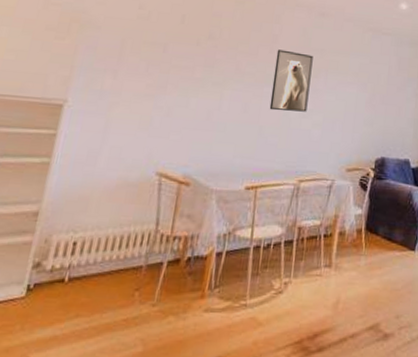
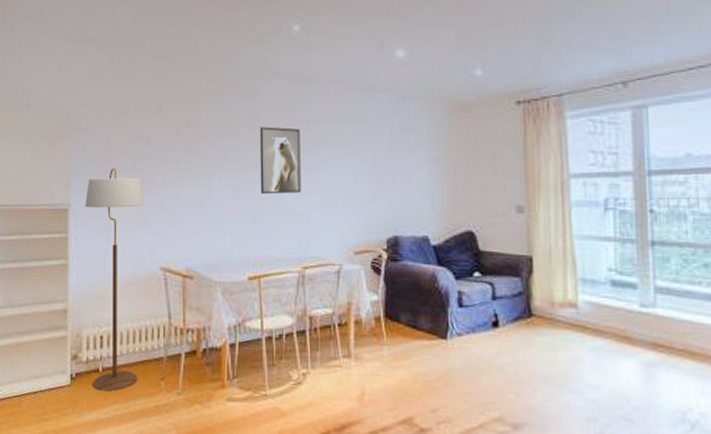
floor lamp: none [52,69,152,304] -> present [85,168,144,392]

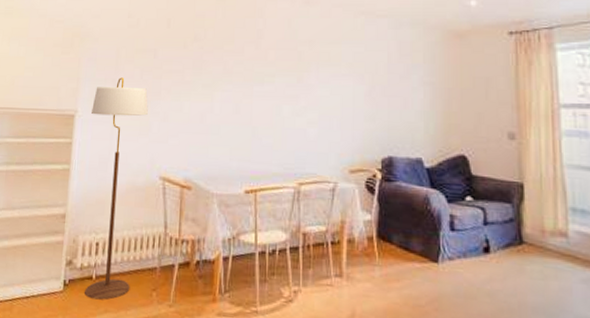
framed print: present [259,127,301,195] -> none [261,45,302,110]

